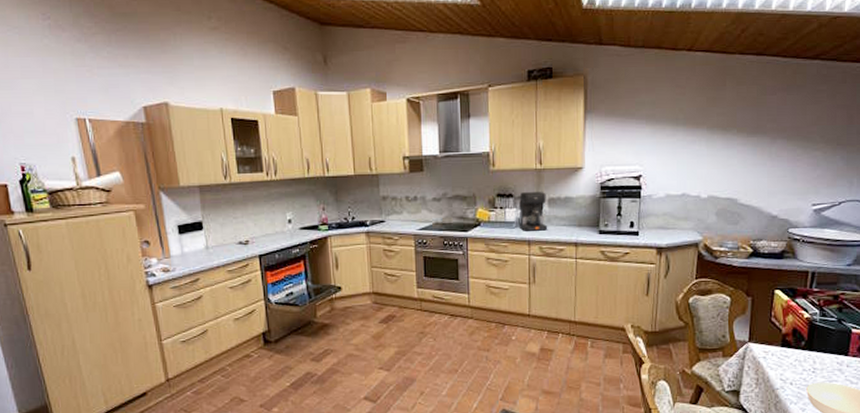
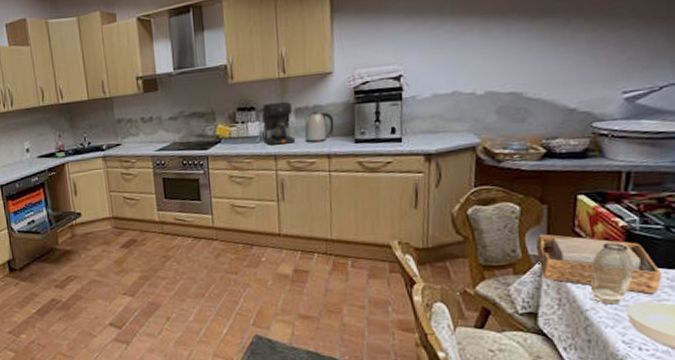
kettle: none [556,203,582,232] -> present [304,111,335,143]
napkin holder: none [741,322,833,376] -> present [535,234,662,294]
vase: none [780,331,814,384] -> present [589,242,634,305]

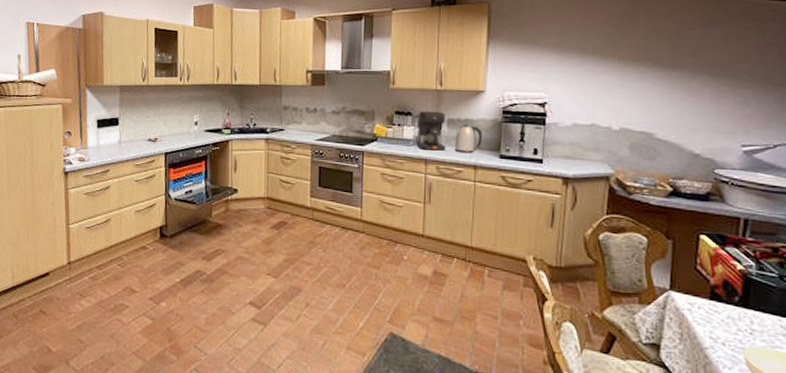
napkin holder: present [535,234,662,294] -> none [660,267,776,340]
vase: present [589,242,634,305] -> none [709,284,750,346]

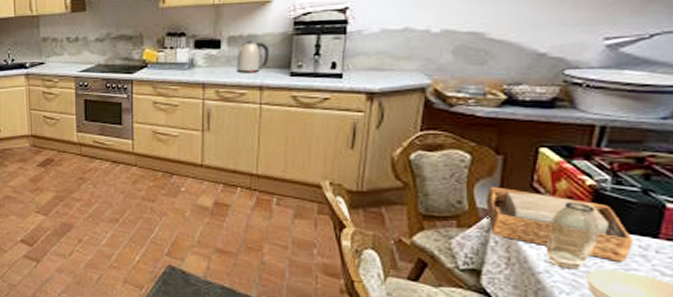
coffee maker: present [416,111,446,151] -> none [191,29,227,73]
napkin holder: none [660,267,776,340] -> present [485,186,633,262]
vase: none [709,284,750,346] -> present [545,202,600,269]

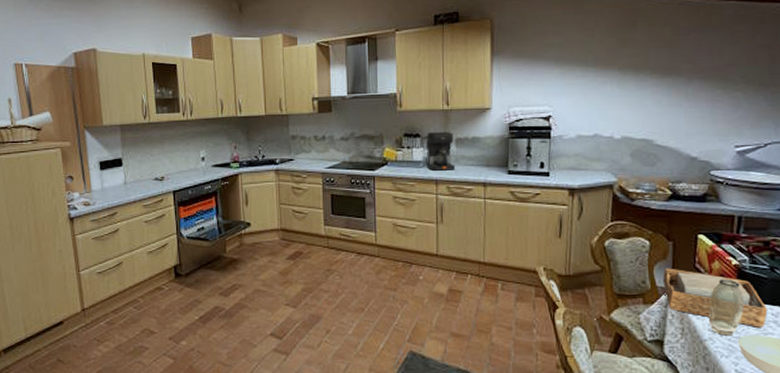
coffee maker: none [191,29,227,73] -> present [426,132,456,171]
kettle: present [236,41,269,74] -> none [463,143,491,171]

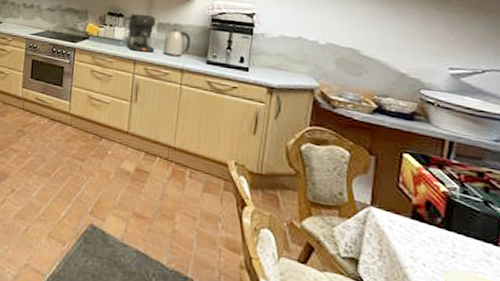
kettle: none [463,143,491,171] -> present [162,29,191,57]
napkin holder: present [662,268,768,327] -> none [361,183,479,265]
vase: present [708,279,745,336] -> none [410,204,453,268]

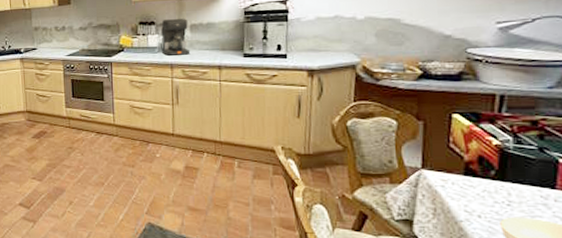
kettle: present [162,29,191,57] -> none [198,28,226,55]

